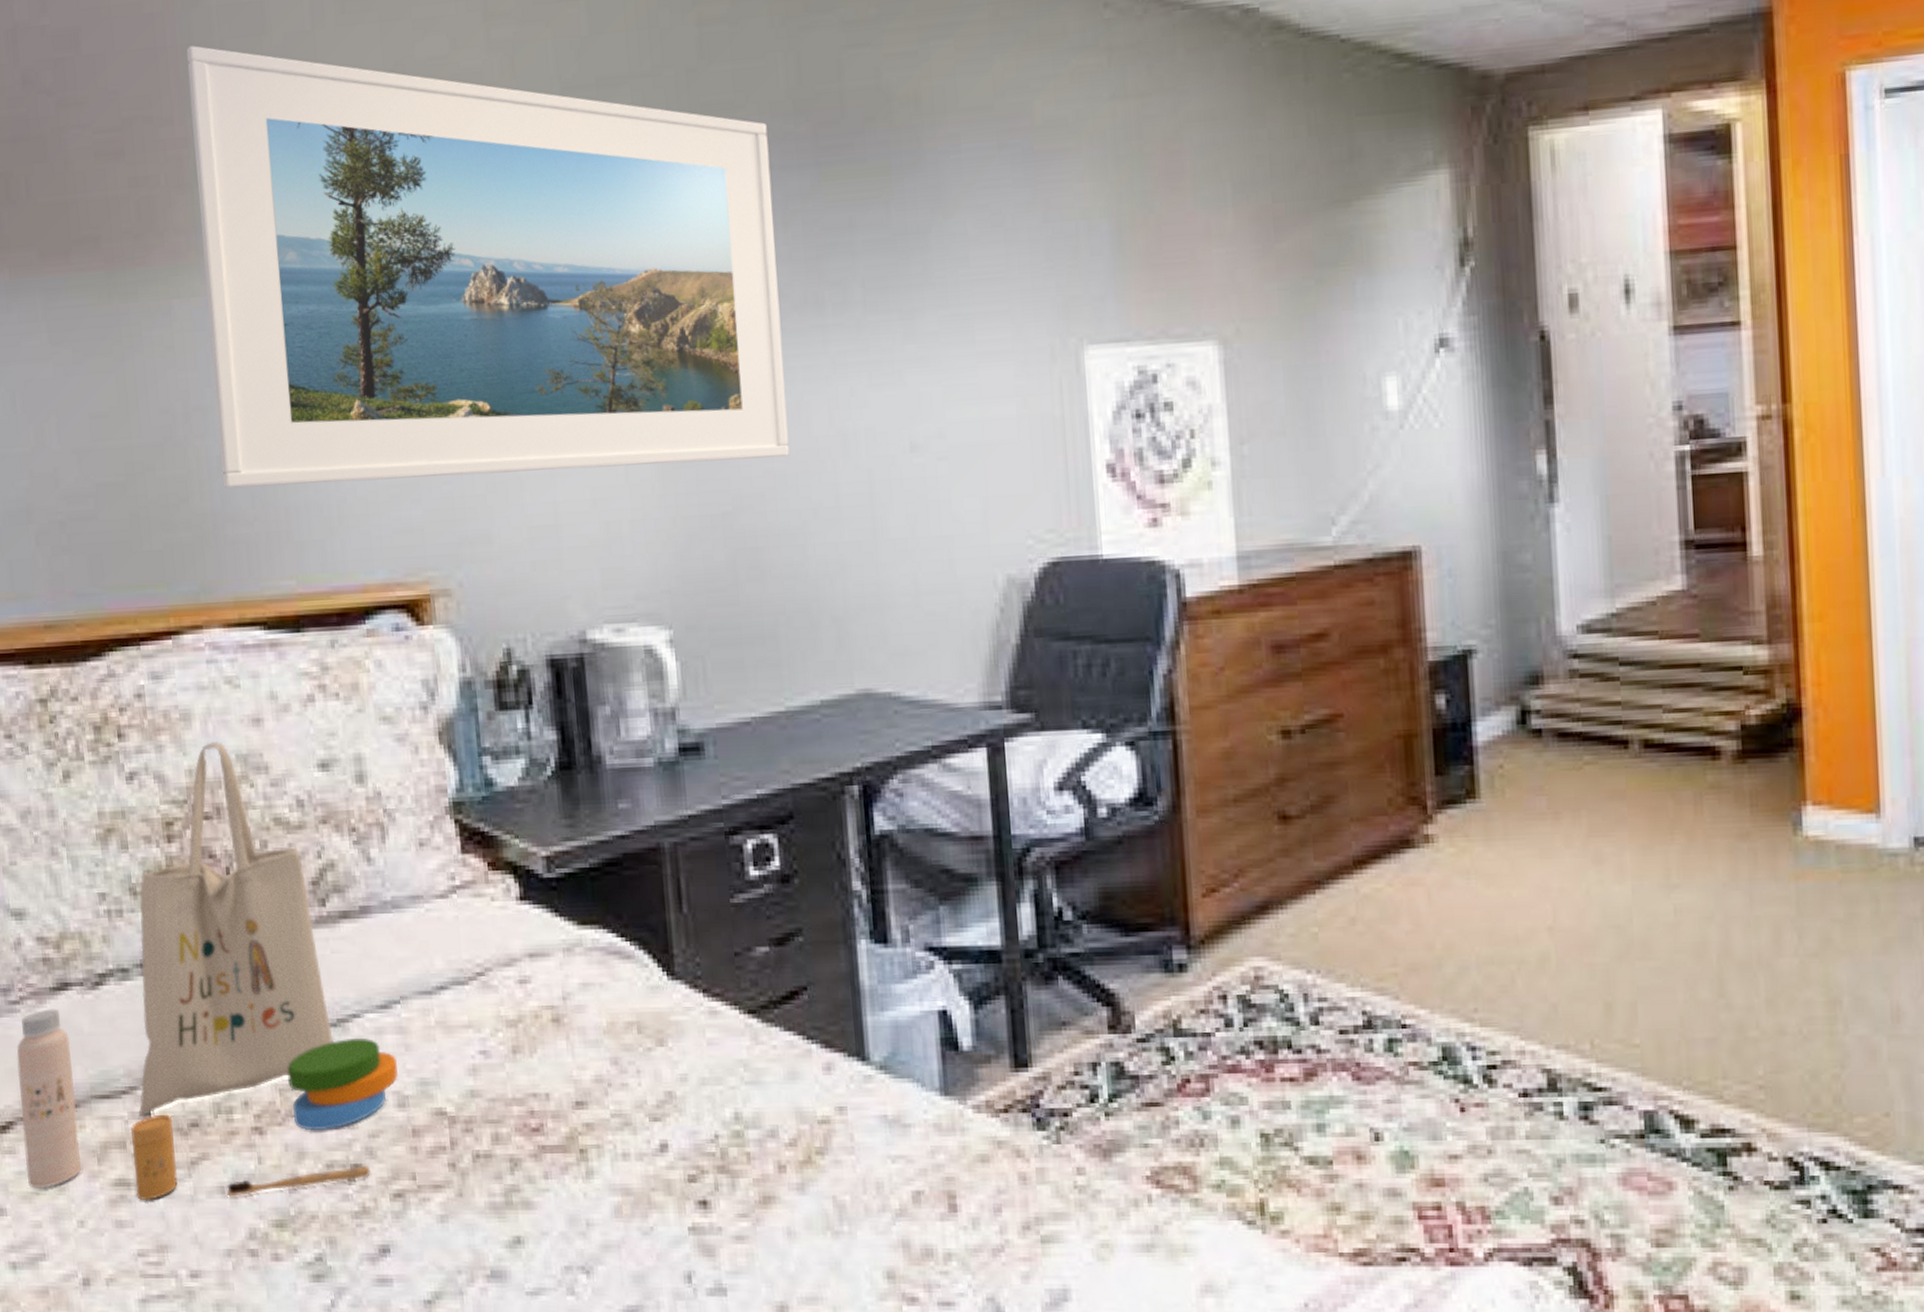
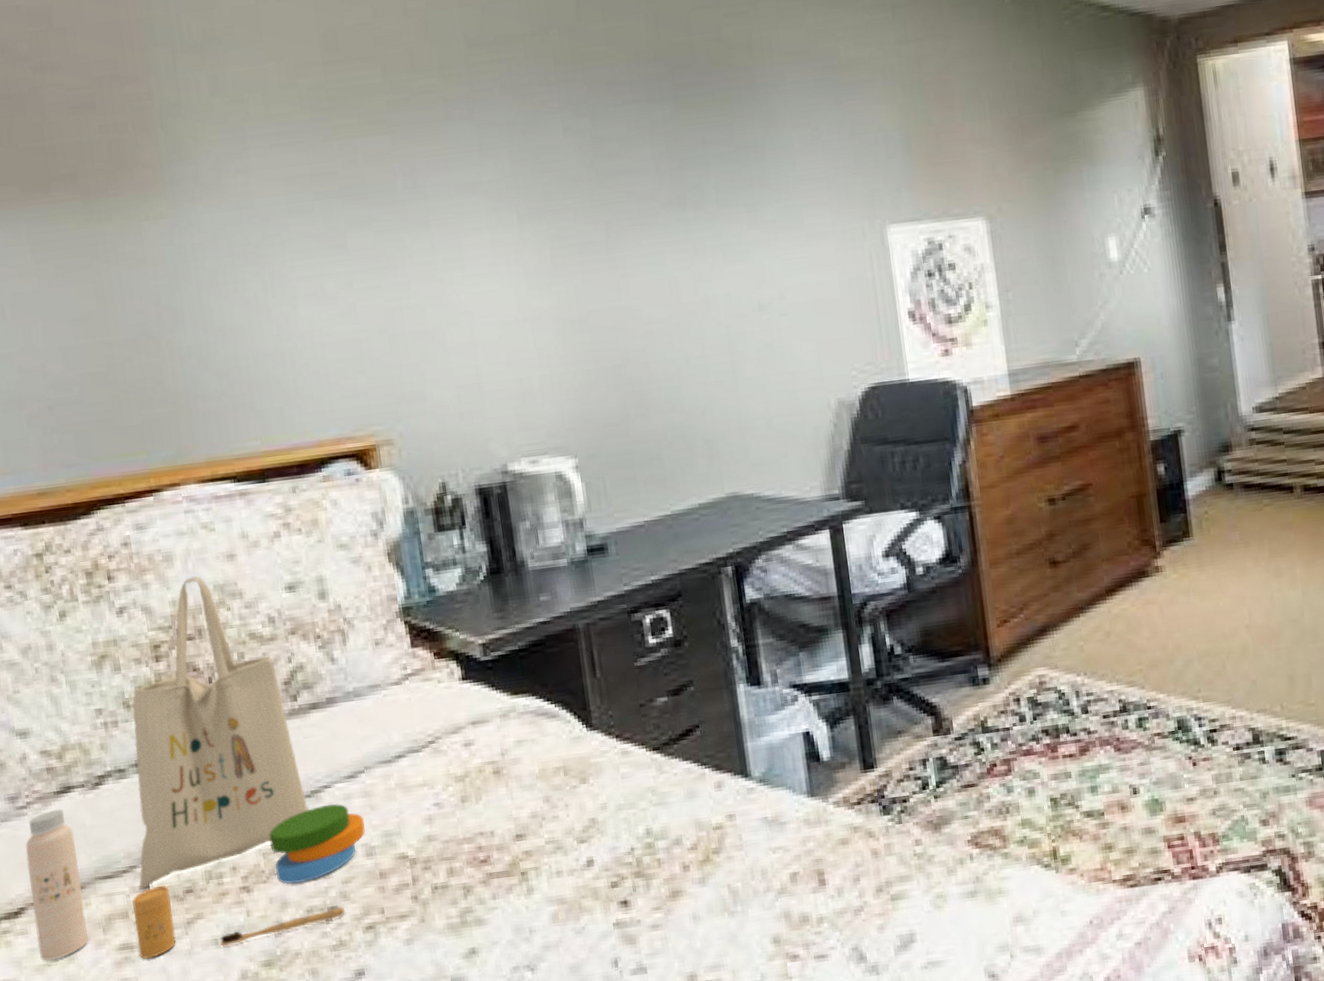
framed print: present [186,45,789,488] -> none [146,18,664,371]

